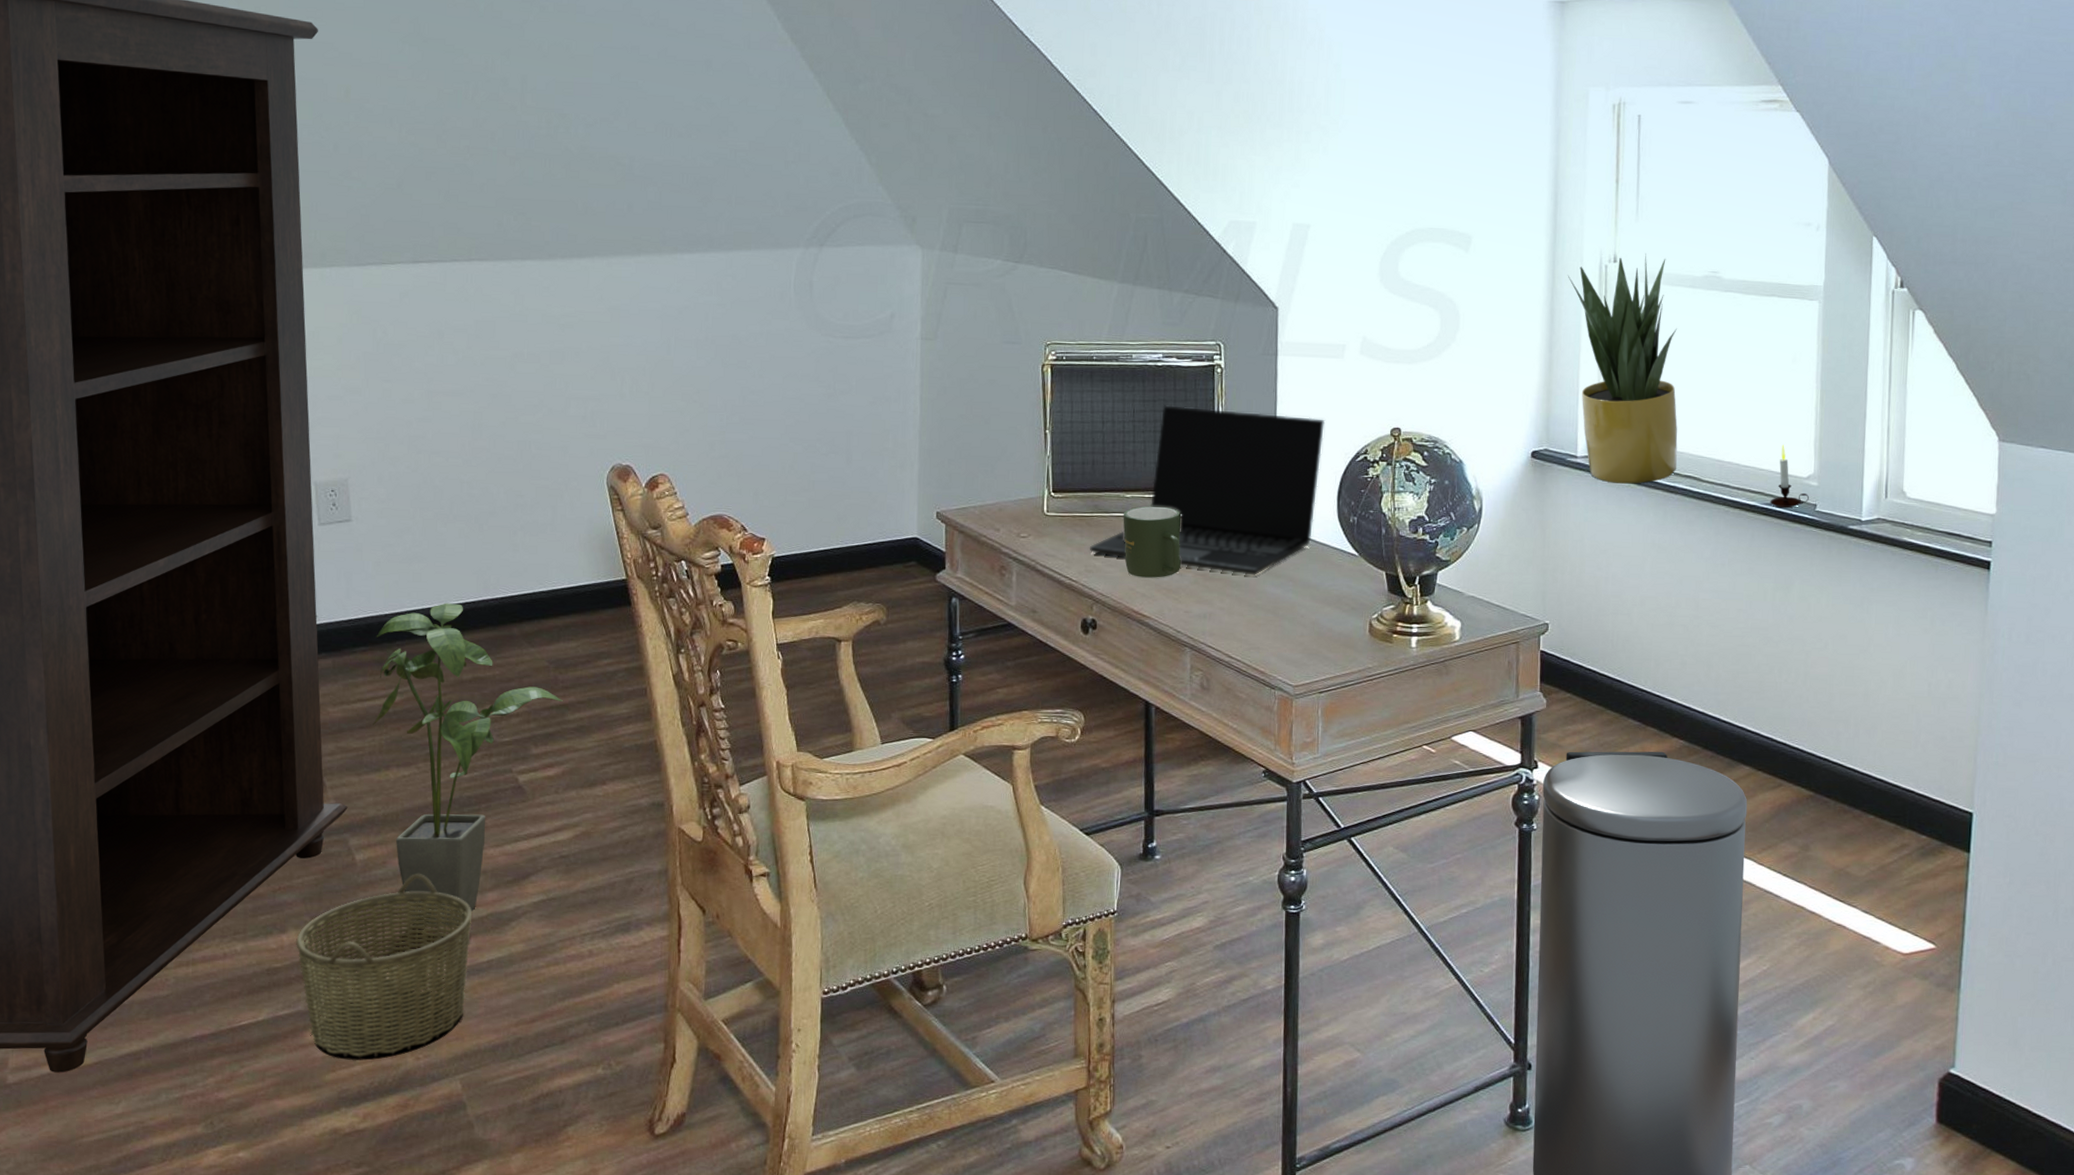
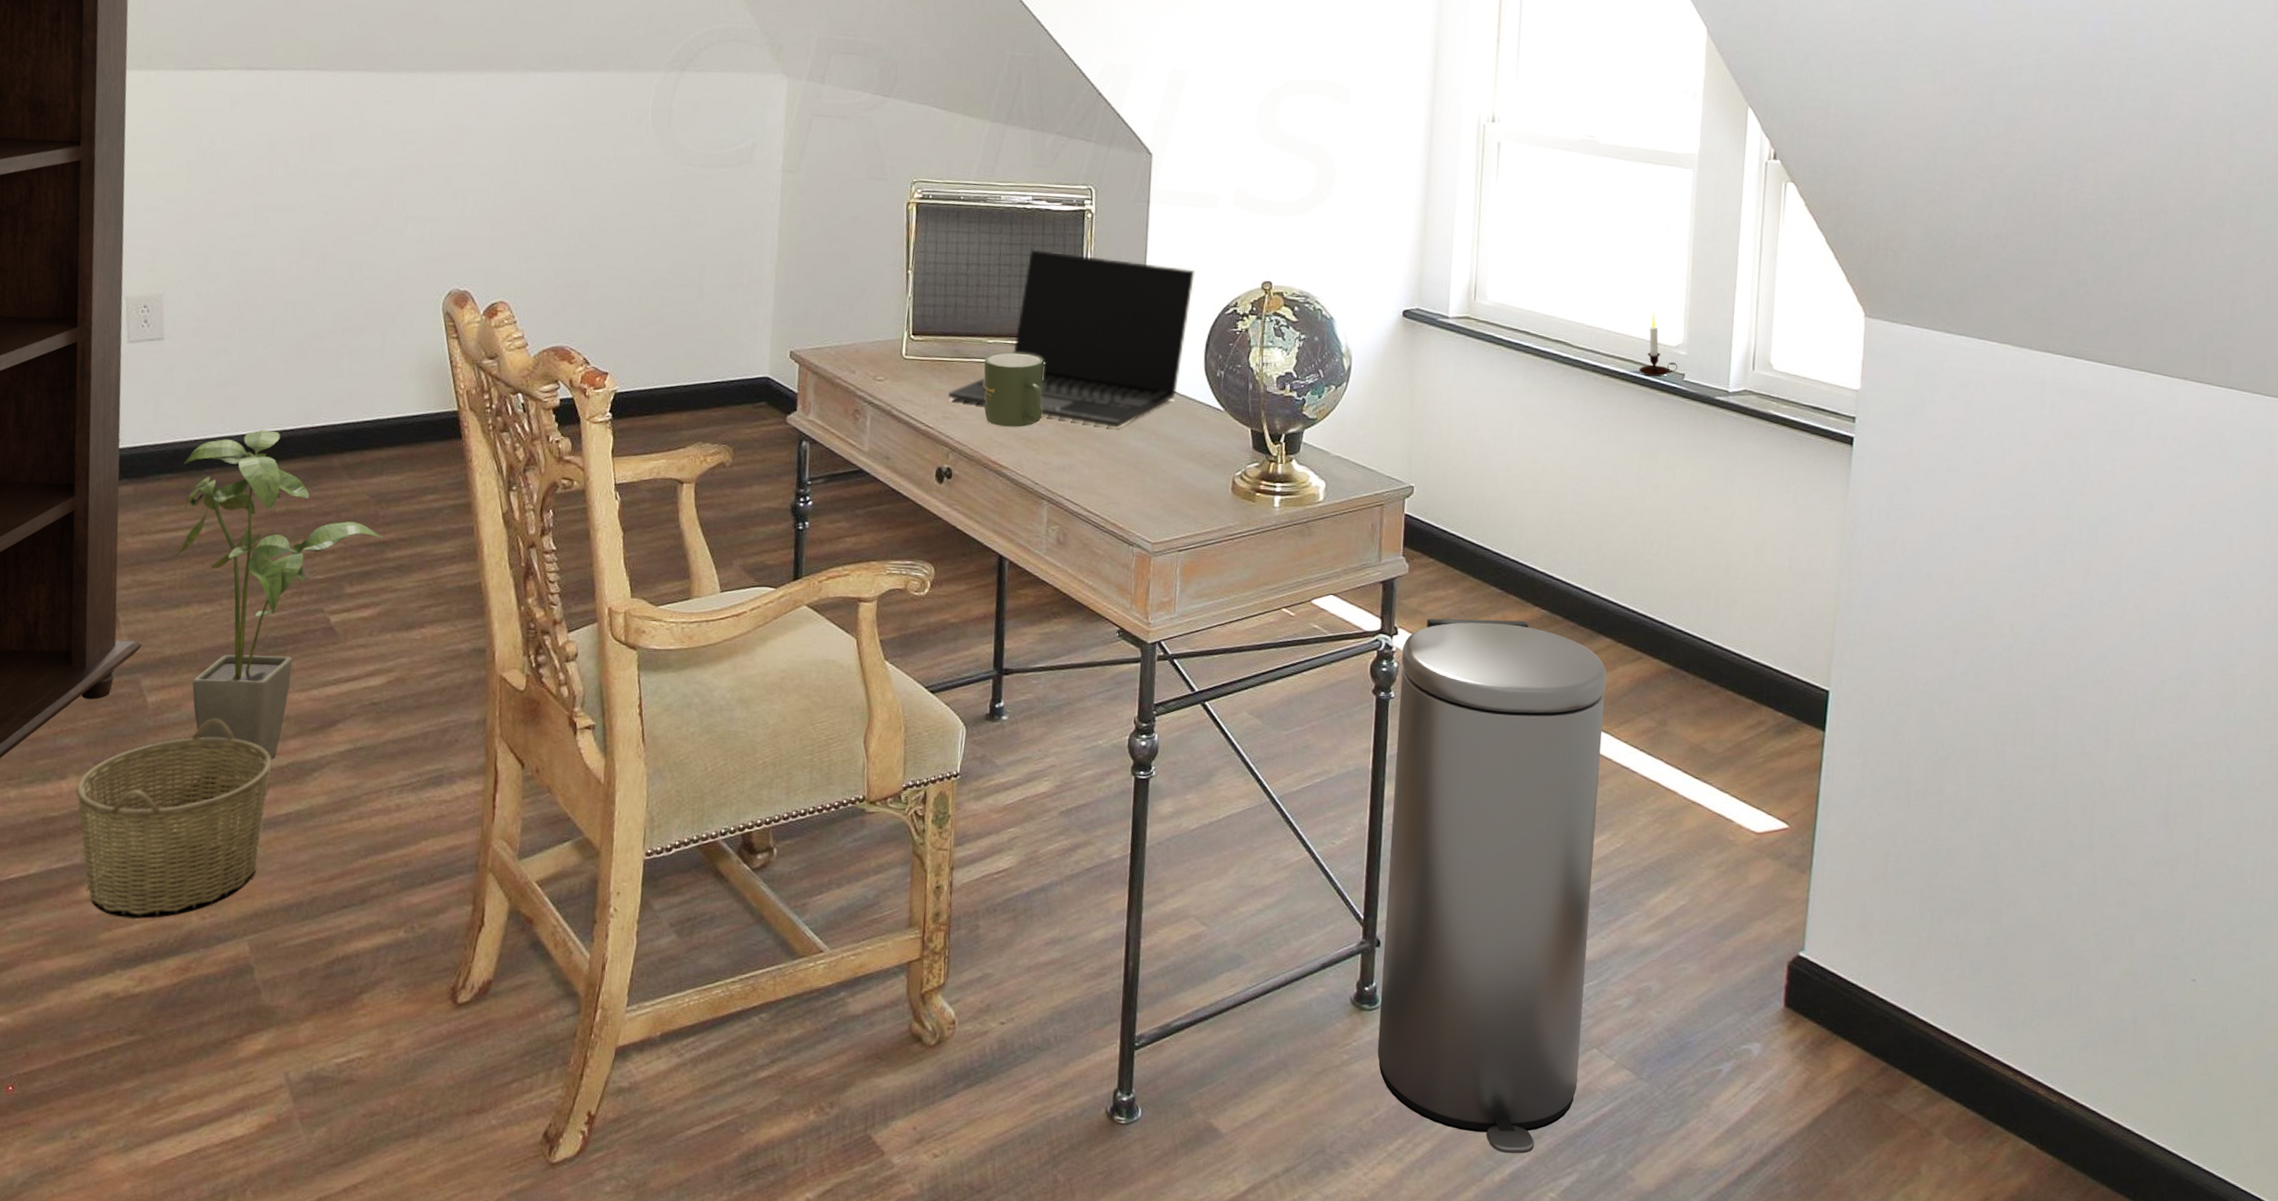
planter: present [1567,254,1678,484] -> none [1445,115,1552,347]

